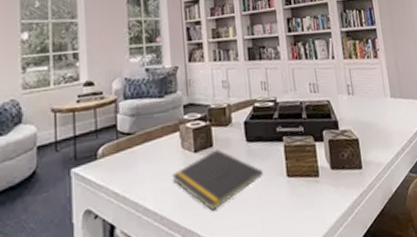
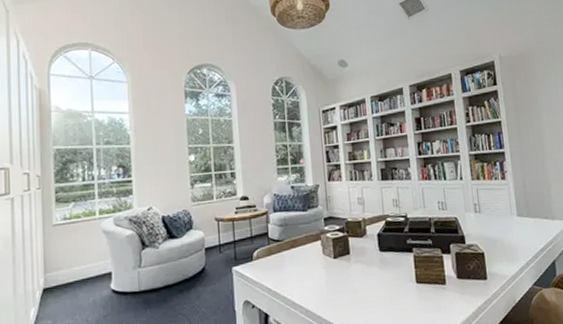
notepad: present [172,149,264,211] -> none [315,256,395,308]

